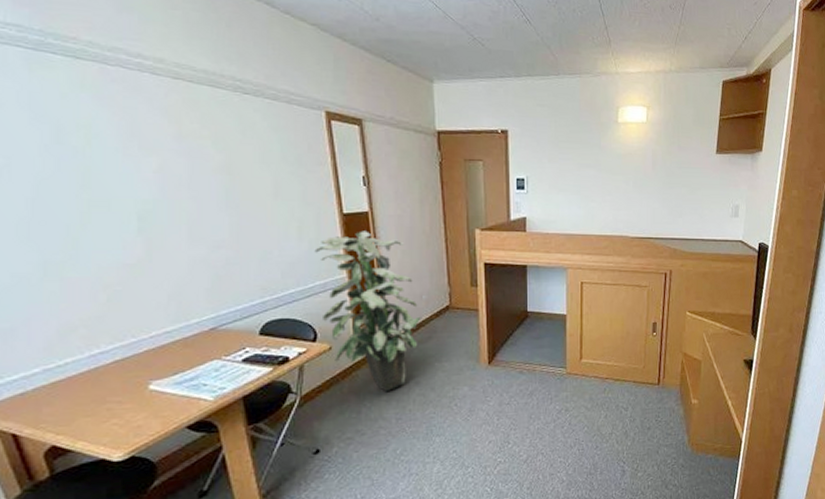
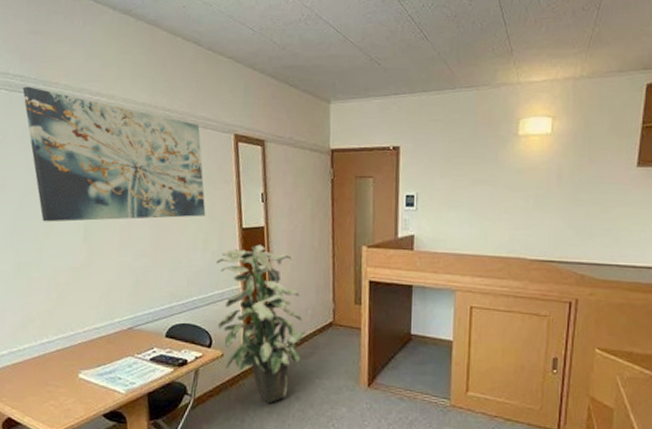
wall art: none [22,39,298,211] -> present [22,86,206,222]

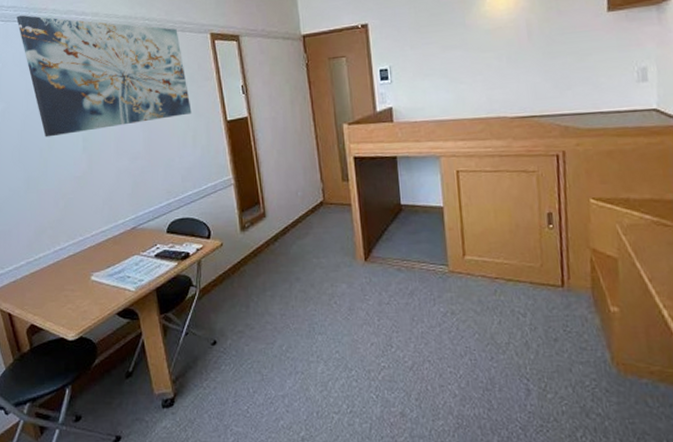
indoor plant: present [216,244,305,403] -> none [206,134,298,286]

